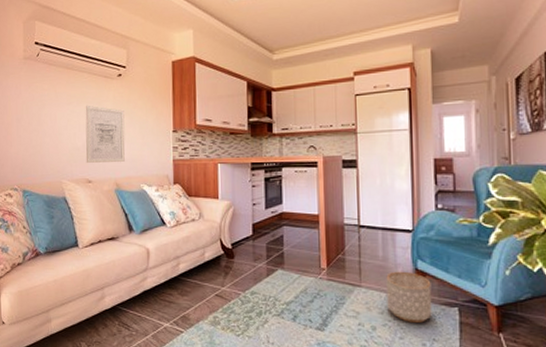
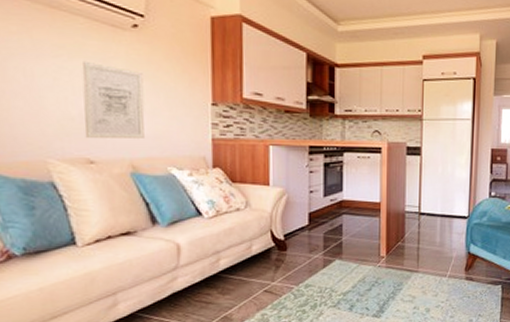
planter: present [386,271,432,323] -> none [441,255,481,302]

